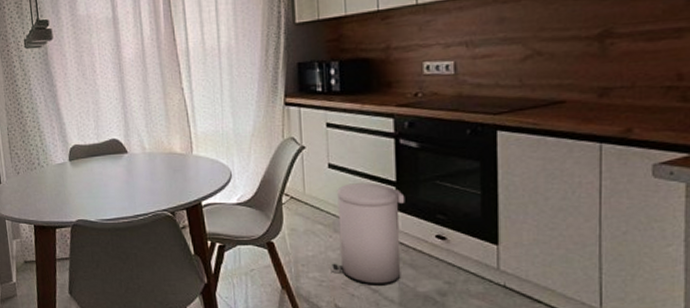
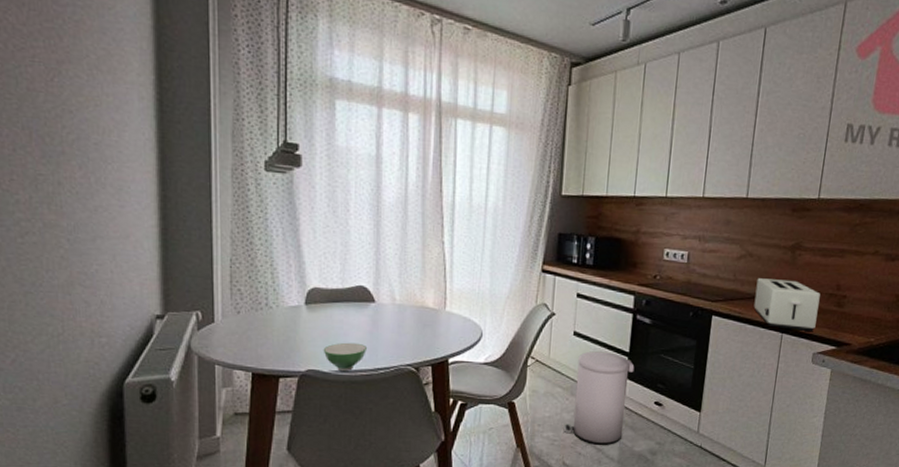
bowl: none [88,192,126,220] -> present [323,342,368,372]
toaster: none [553,76,652,138] -> present [754,278,821,331]

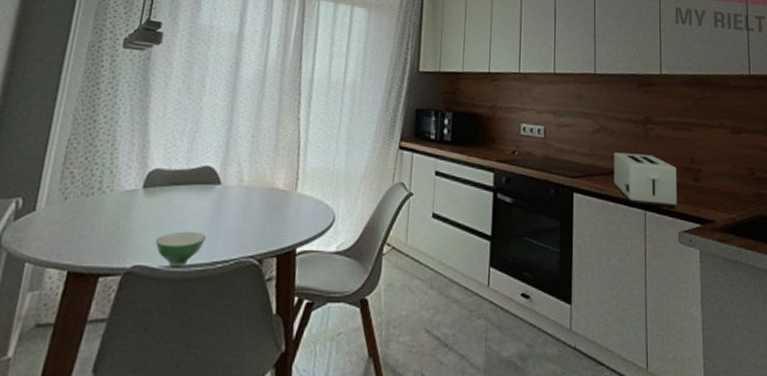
pedal bin: present [563,351,635,445] -> none [422,235,498,350]

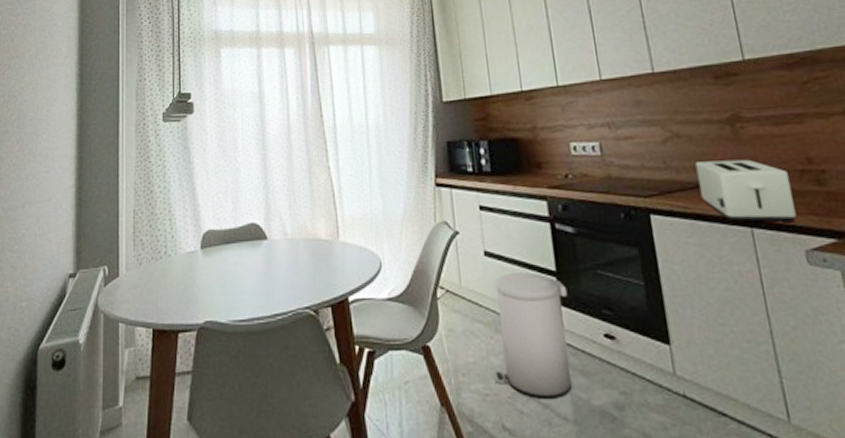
bowl: present [155,231,207,267] -> none [219,286,264,321]
pedal bin: none [422,235,498,350] -> present [493,273,573,399]

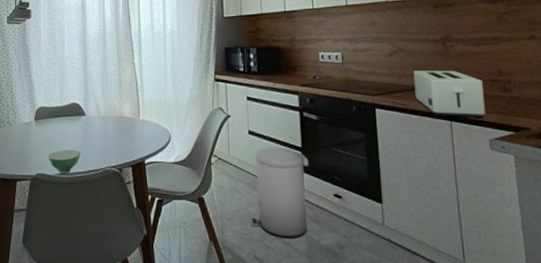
bowl: none [219,286,264,321] -> present [48,149,81,175]

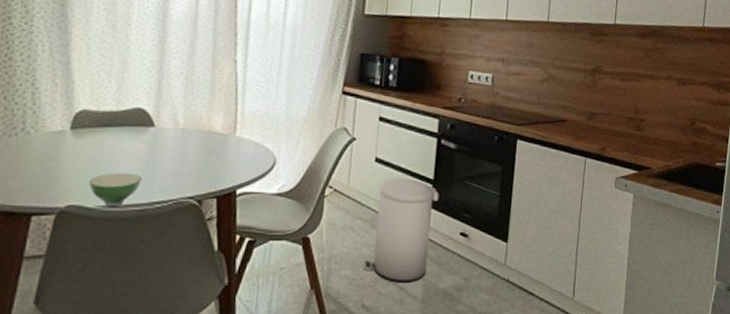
toaster: present [413,70,485,118] -> none [557,101,620,155]

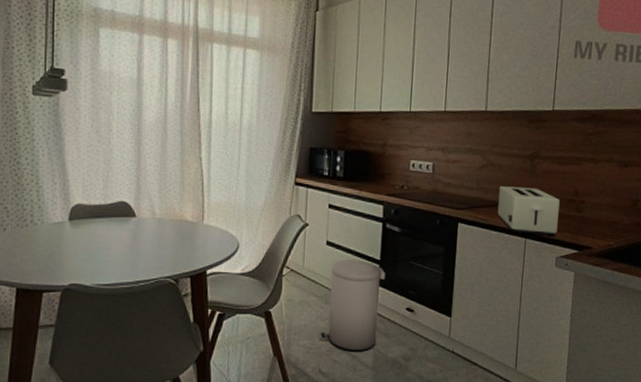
bowl: present [88,172,143,207] -> none [85,256,129,285]
toaster: none [557,101,620,155] -> present [497,186,560,236]

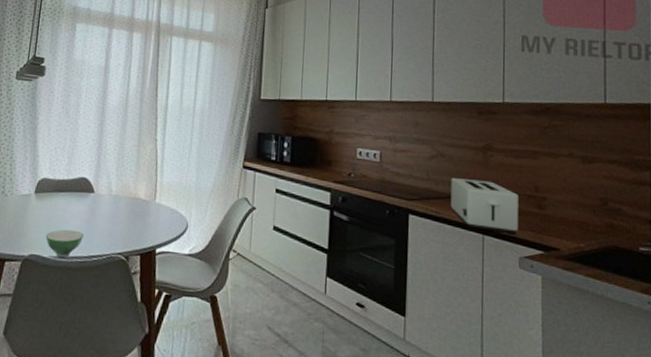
bowl: none [85,256,129,285] -> present [45,229,85,258]
pedal bin: present [318,260,386,352] -> none [264,246,334,349]

